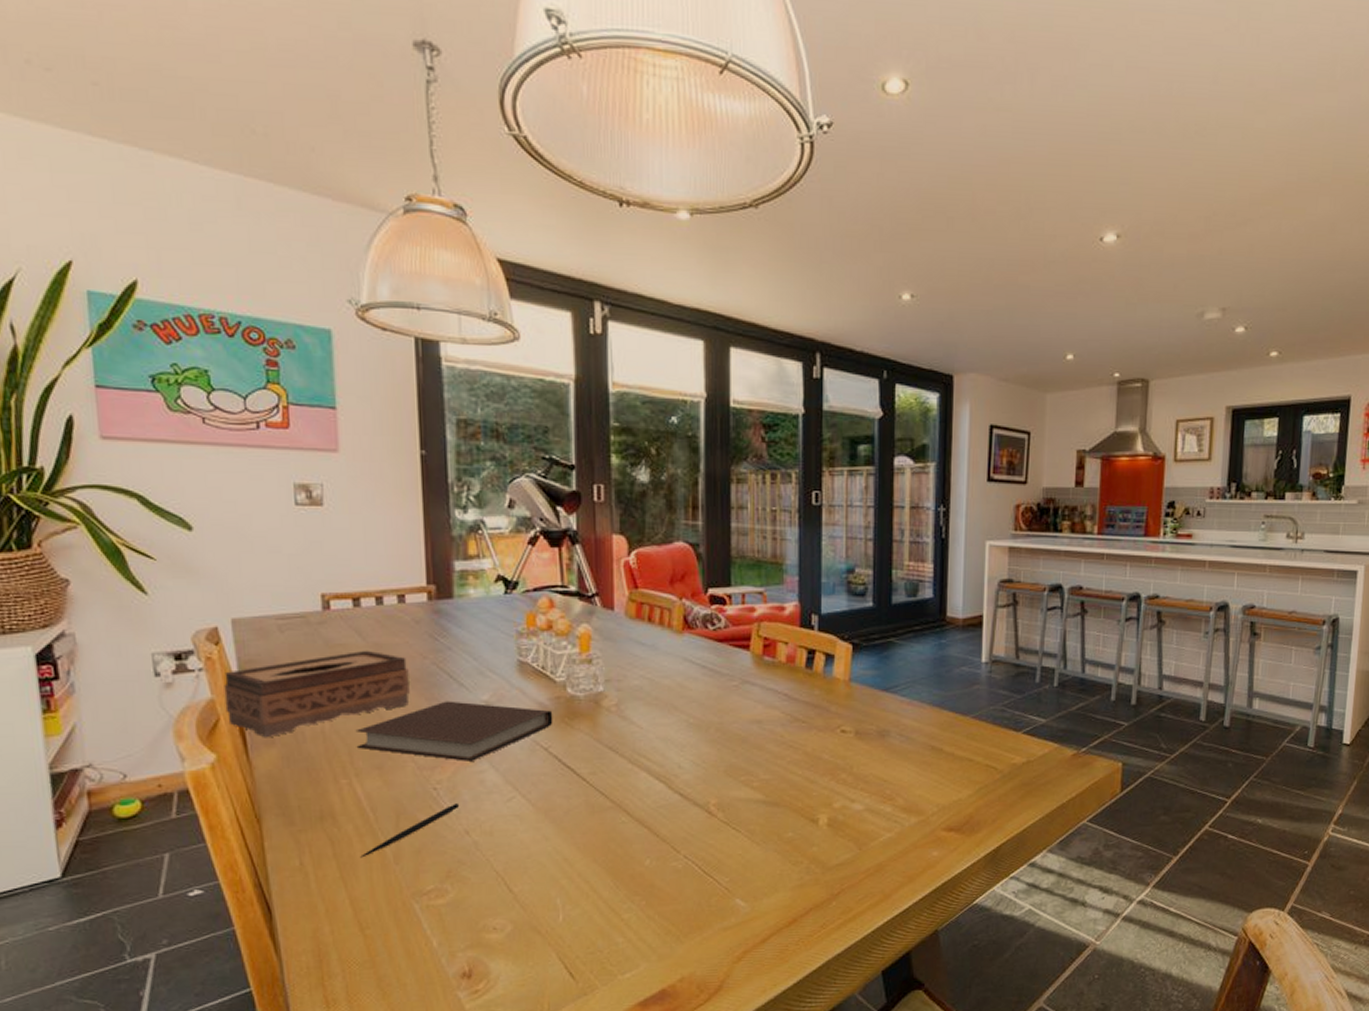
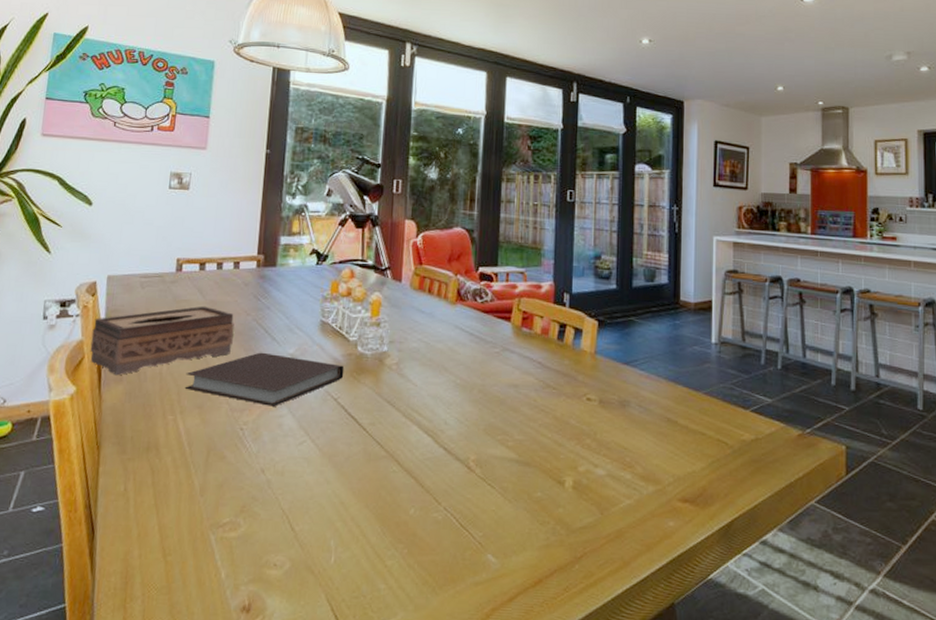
pen: present [360,804,460,858] -> none [173,444,260,488]

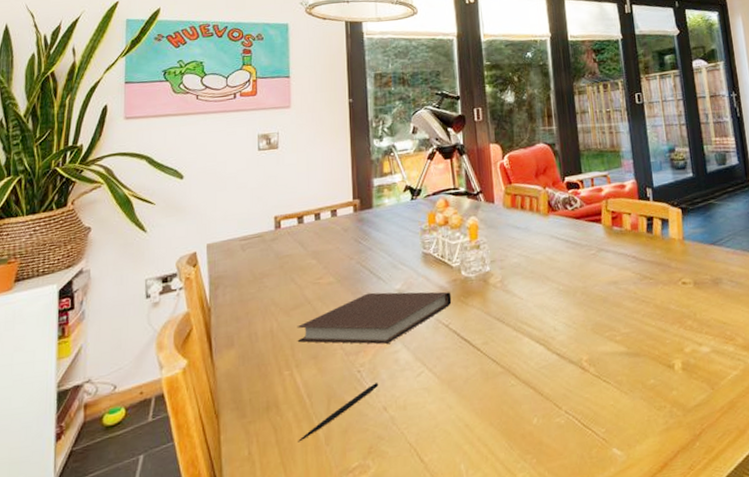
tissue box: present [90,306,234,376] -> none [197,257,339,341]
pen: none [173,444,260,488] -> present [298,383,379,442]

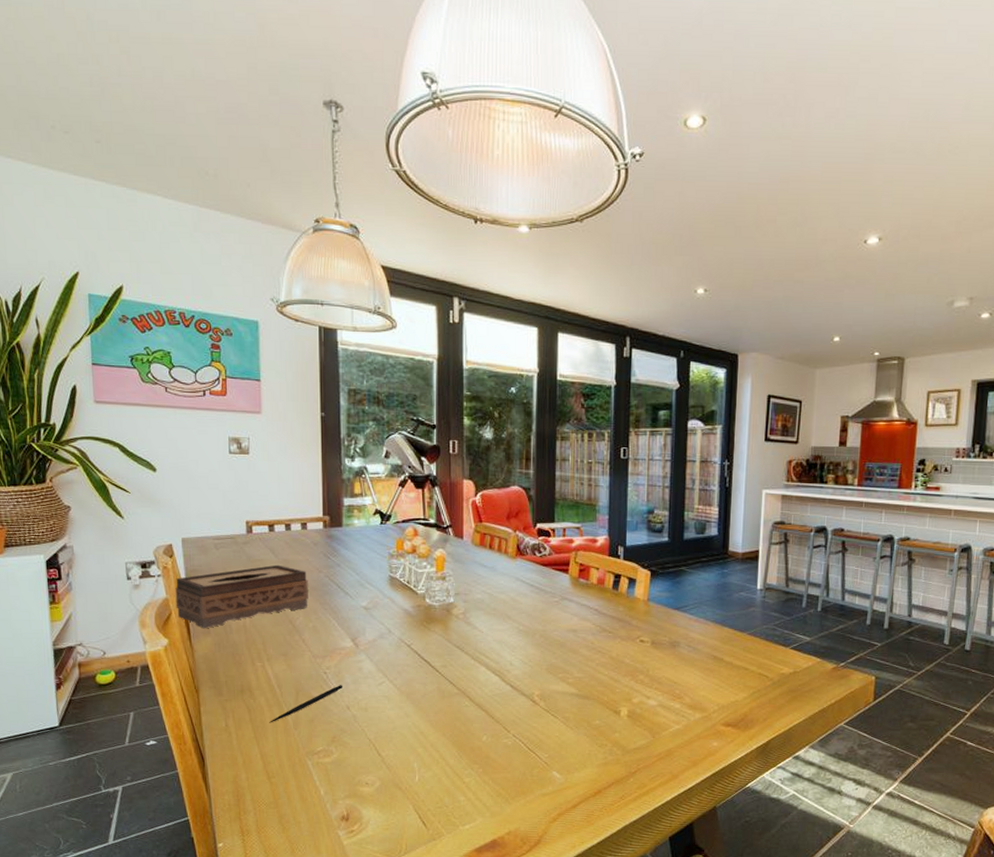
tissue box: none [197,257,339,341] -> present [175,564,308,629]
notebook: present [297,291,452,344] -> none [268,605,415,653]

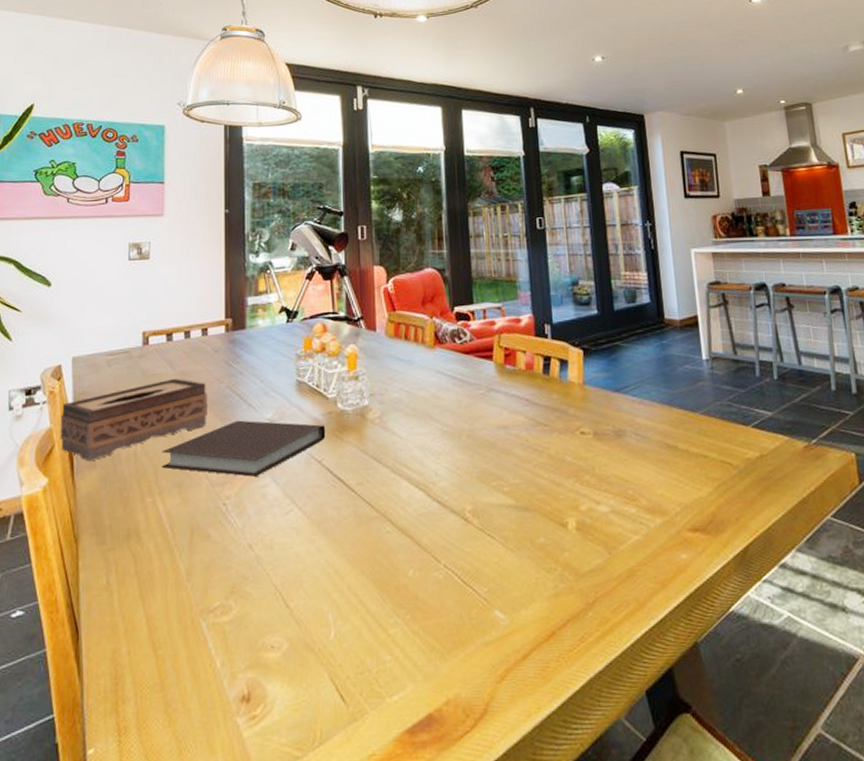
notebook: none [268,605,415,653] -> present [161,420,326,477]
pen: present [269,685,343,723] -> none [158,518,245,575]

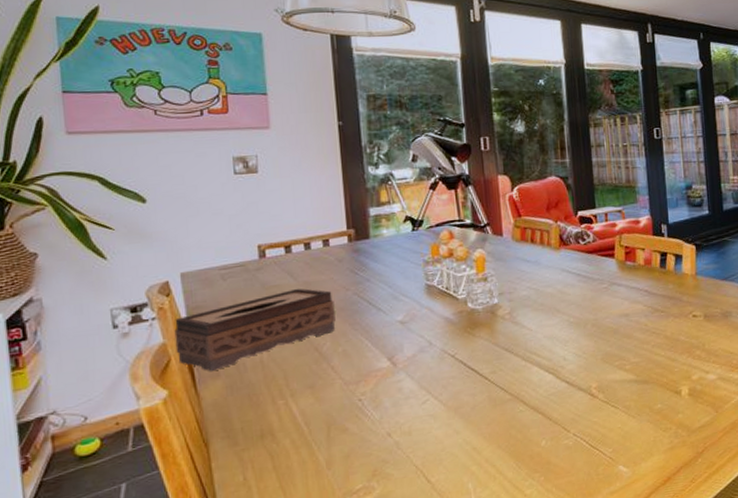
notebook: present [161,420,326,477] -> none [290,323,458,374]

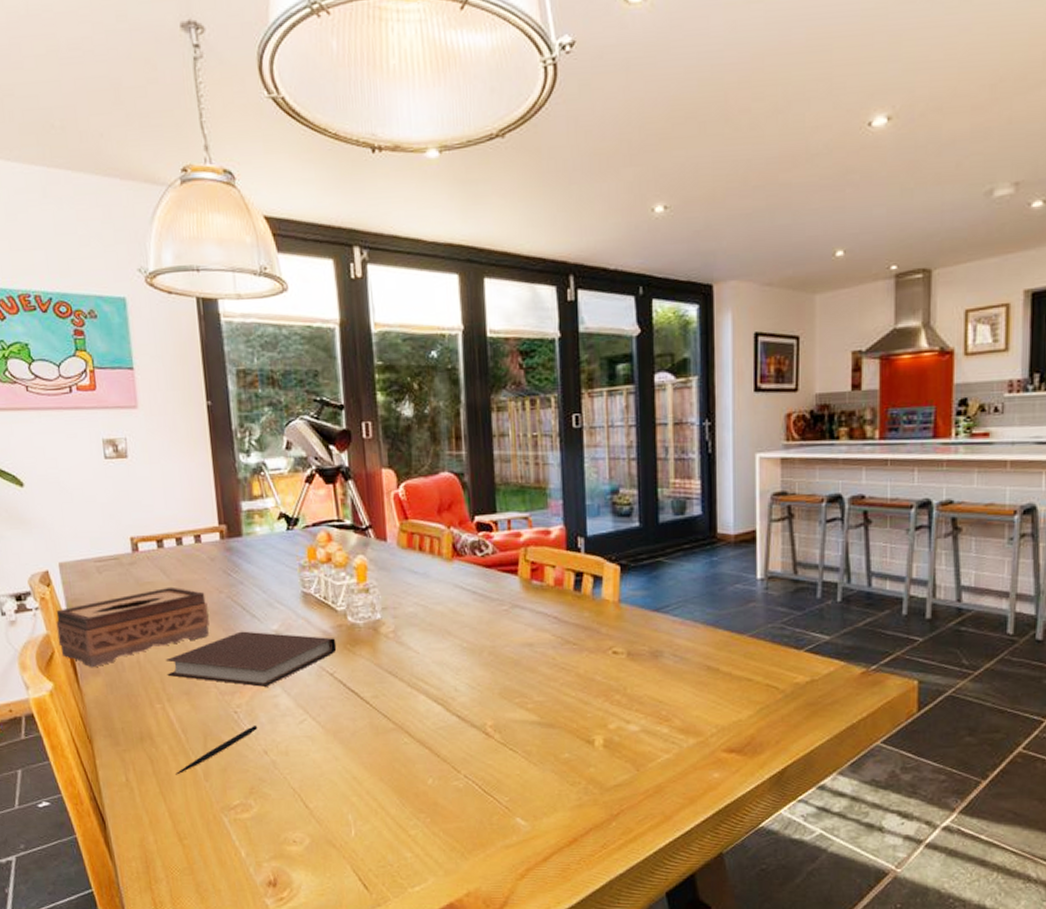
notebook: none [290,323,458,374] -> present [165,631,337,687]
pen: none [297,410,382,468] -> present [175,726,258,775]

